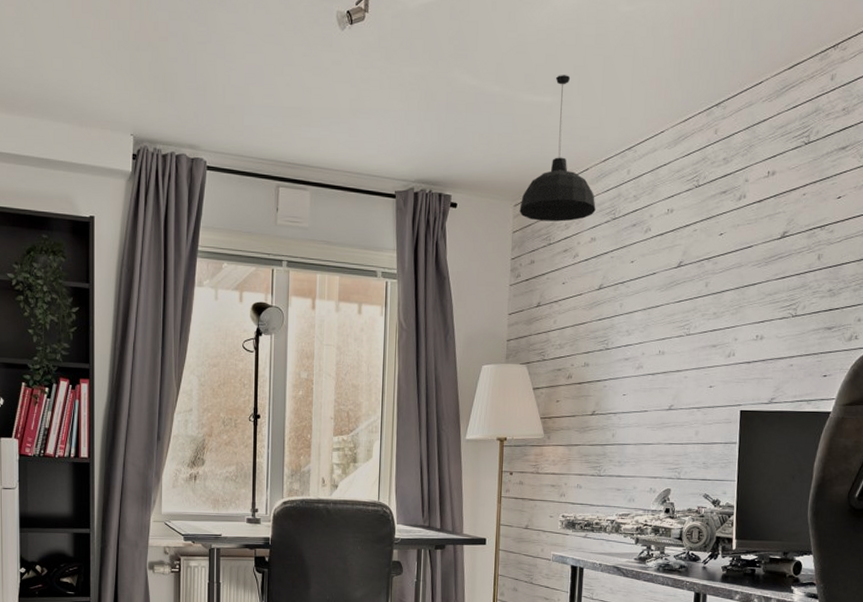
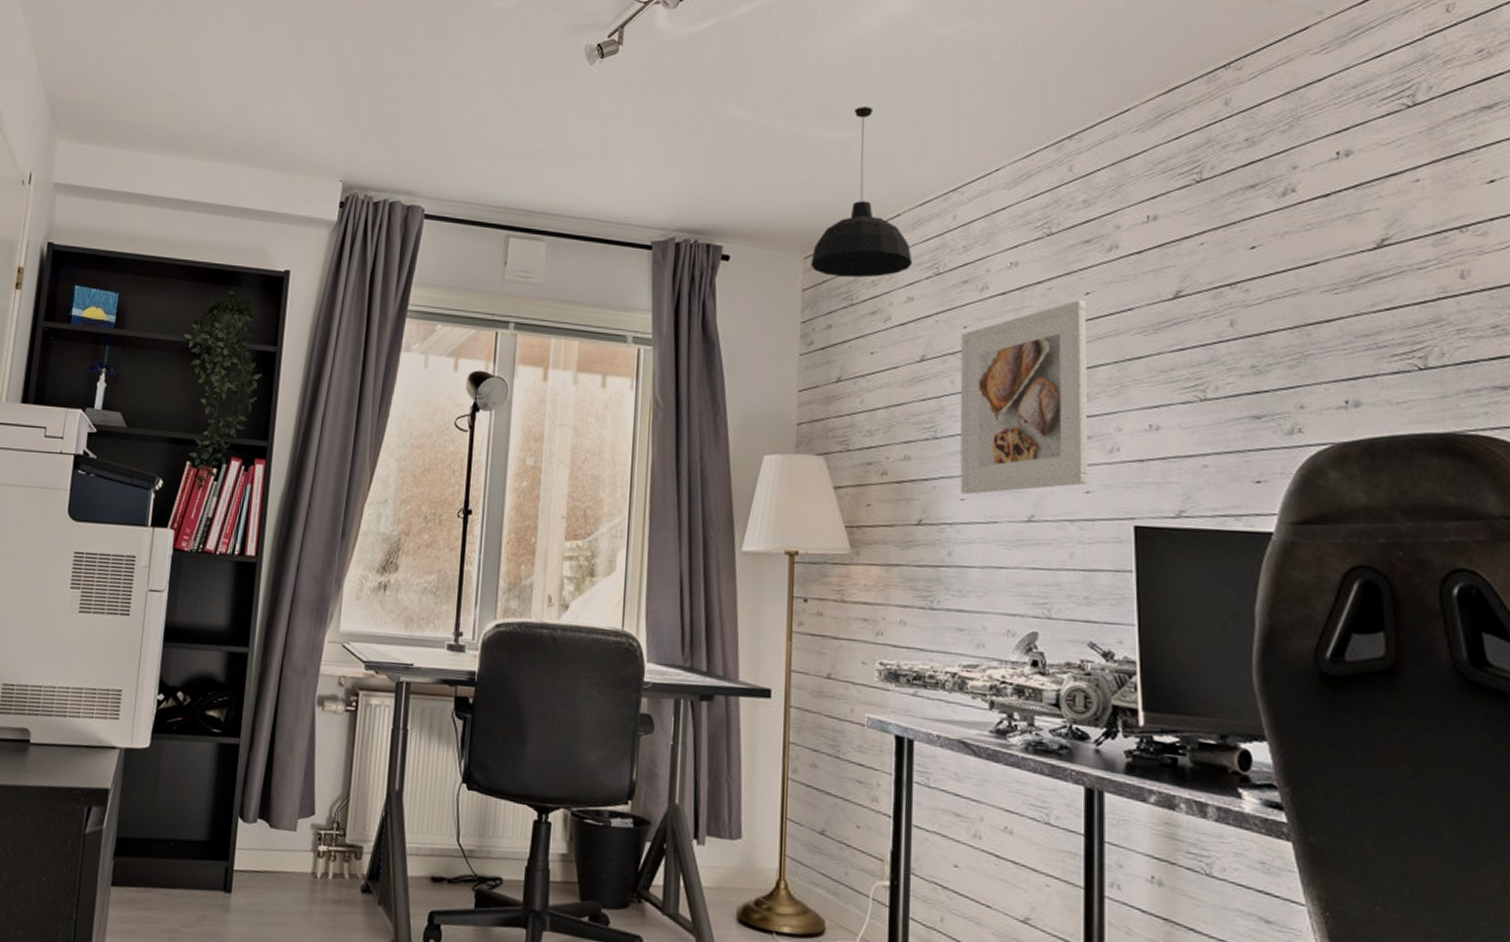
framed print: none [622,239,720,391] -> present [960,300,1088,495]

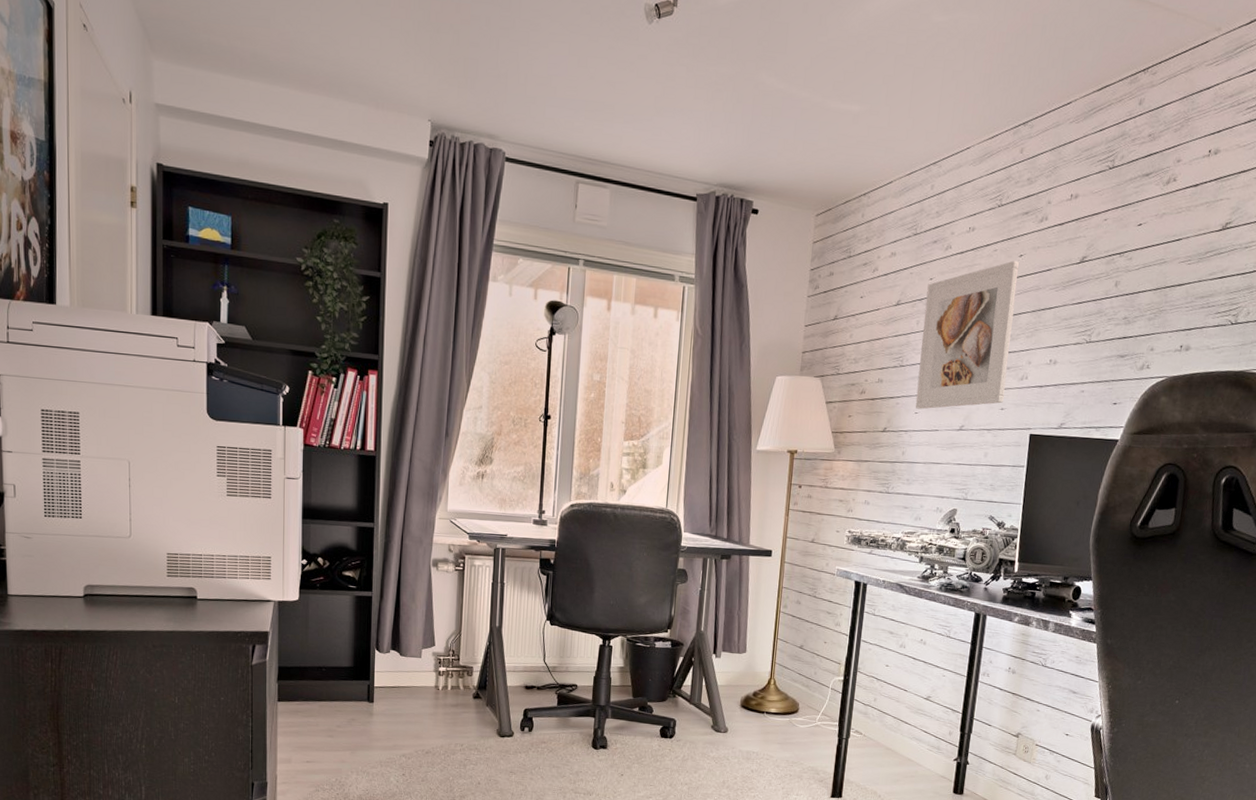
pendant lamp: present [810,107,912,278] -> none [821,83,898,235]

